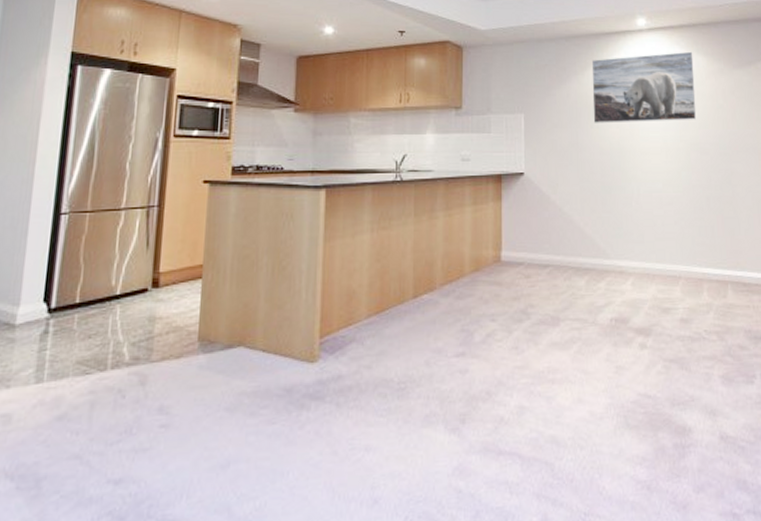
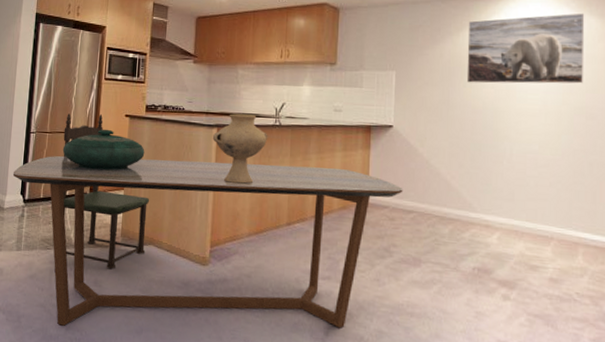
dining table: none [30,226,538,480] -> present [12,155,403,328]
dining chair: none [110,182,239,388] -> present [62,114,150,270]
decorative bowl: none [111,201,231,256] -> present [62,129,145,170]
vase: none [321,170,388,254] -> present [213,113,268,184]

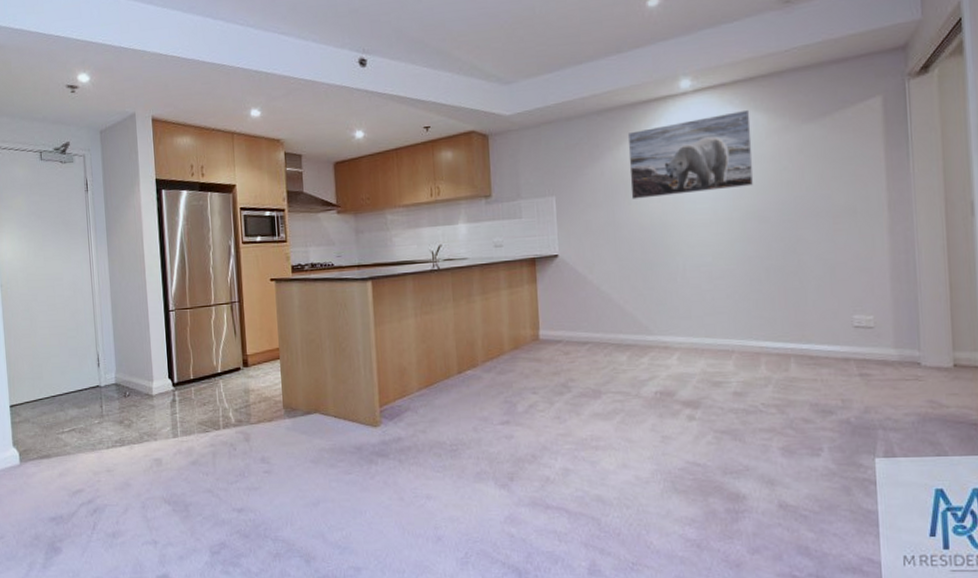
dining table: present [12,155,403,328] -> none [156,307,576,509]
dining chair: present [62,114,150,270] -> none [205,282,312,444]
decorative bowl: present [62,129,145,170] -> none [207,296,297,342]
vase: present [213,113,268,184] -> none [368,262,428,337]

